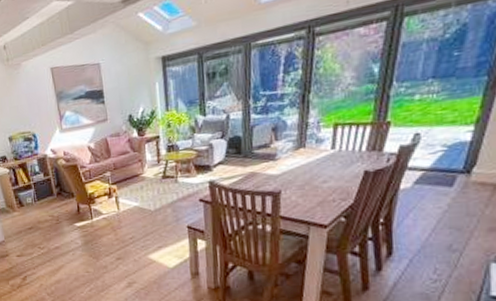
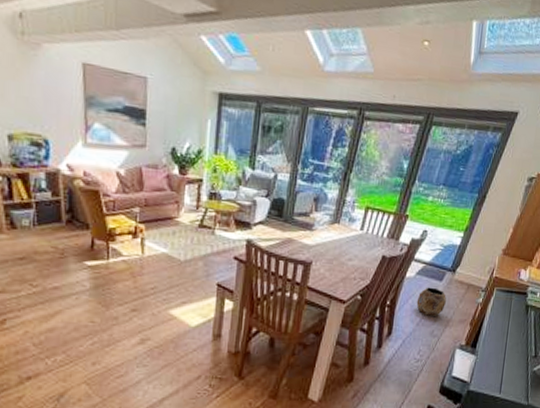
planter: none [420,195,465,229] -> present [416,287,447,316]

